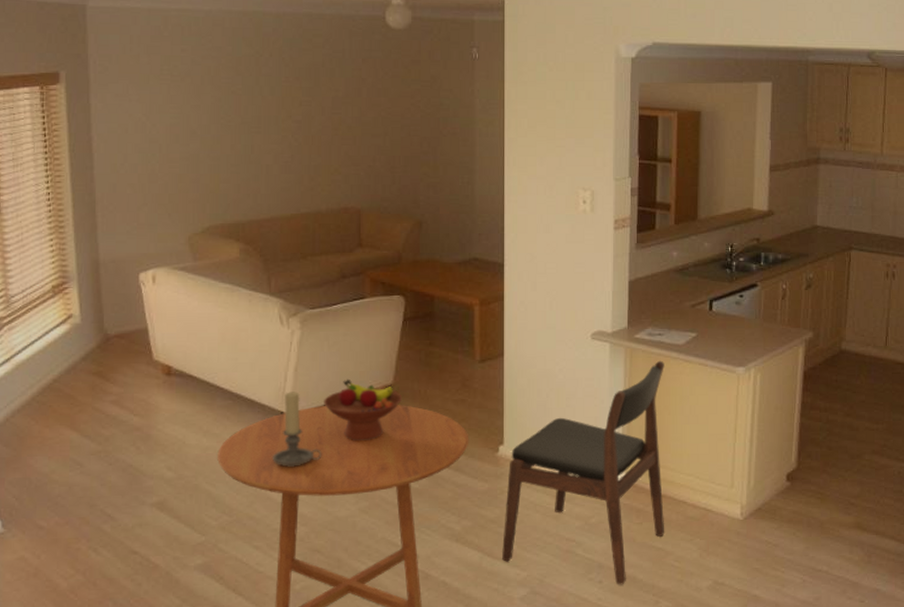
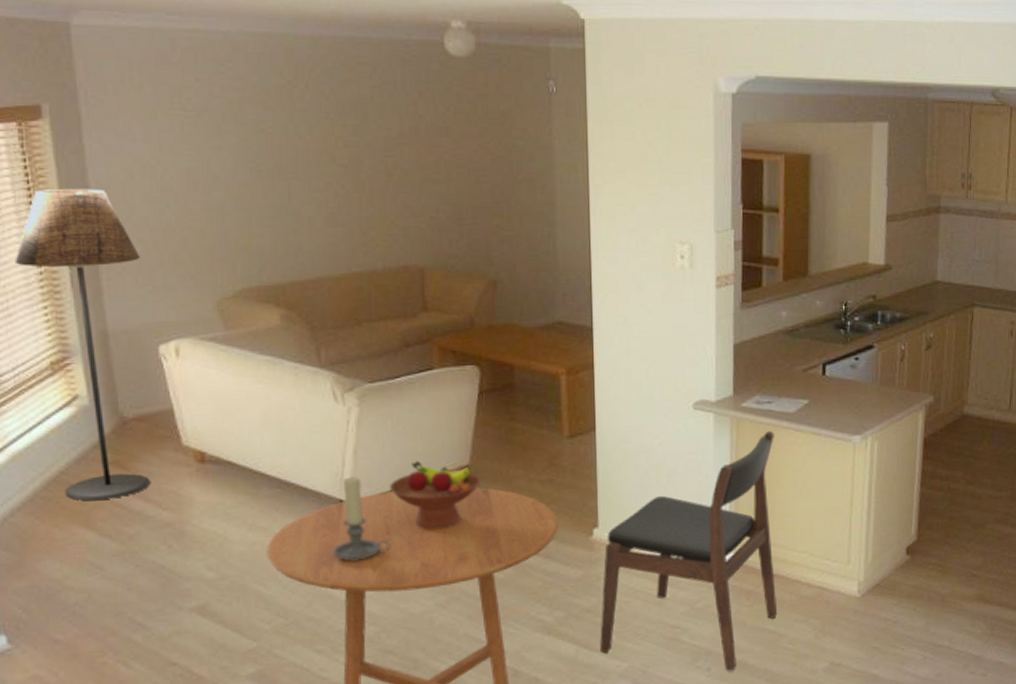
floor lamp: none [30,140,130,406] -> present [14,188,150,501]

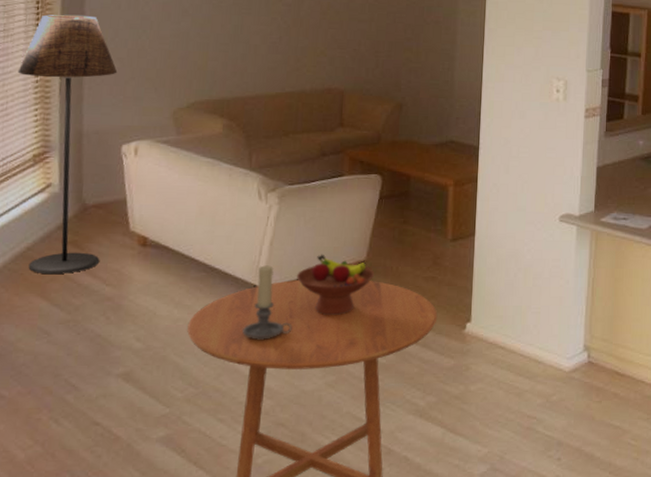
dining chair: present [600,430,778,672] -> none [464,243,628,463]

